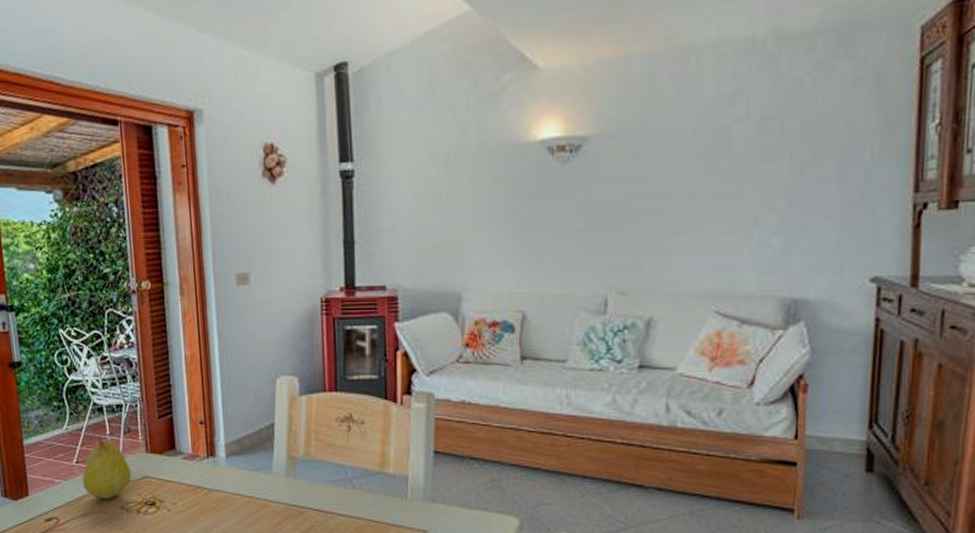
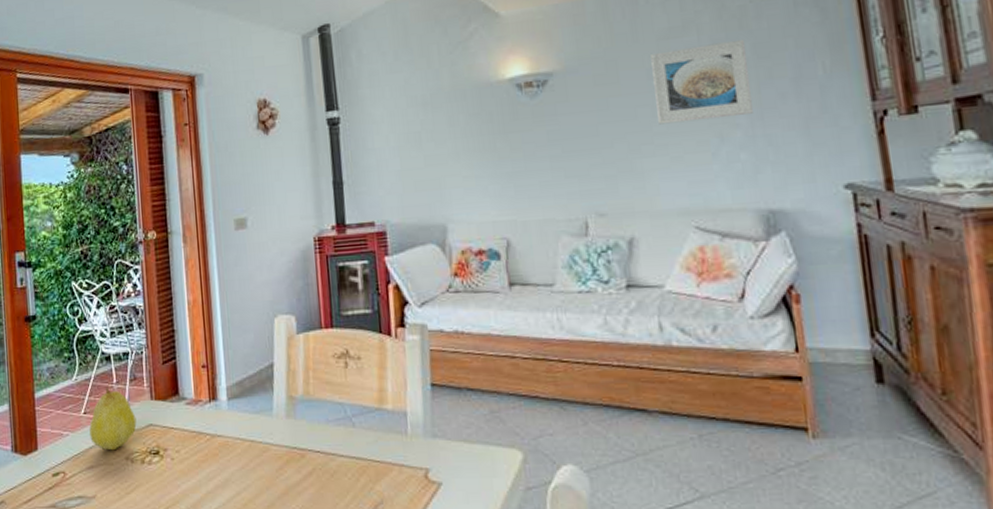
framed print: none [693,114,796,202] -> present [651,39,753,125]

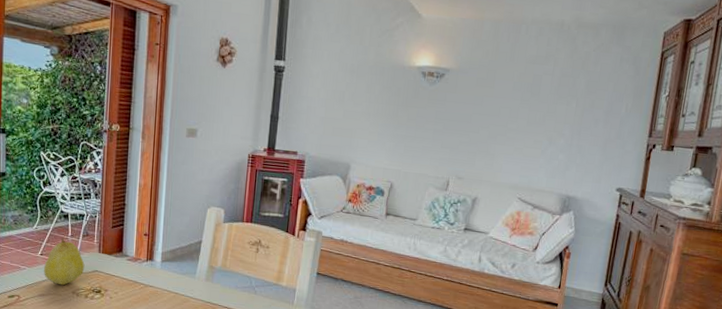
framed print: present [651,39,753,125] -> none [513,72,583,129]

